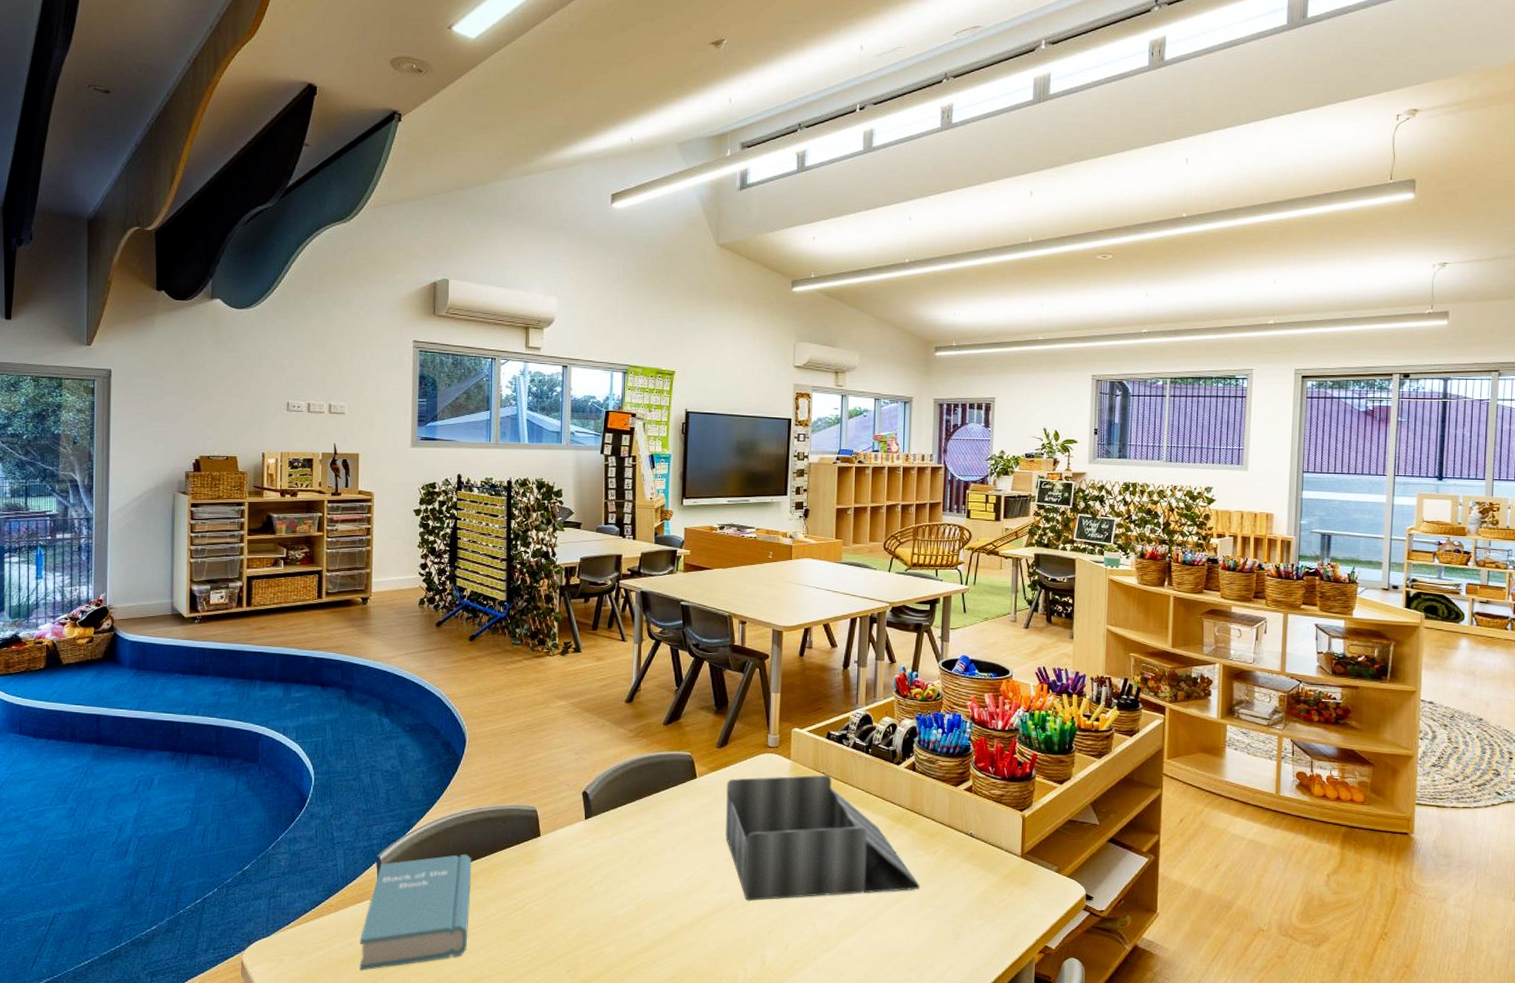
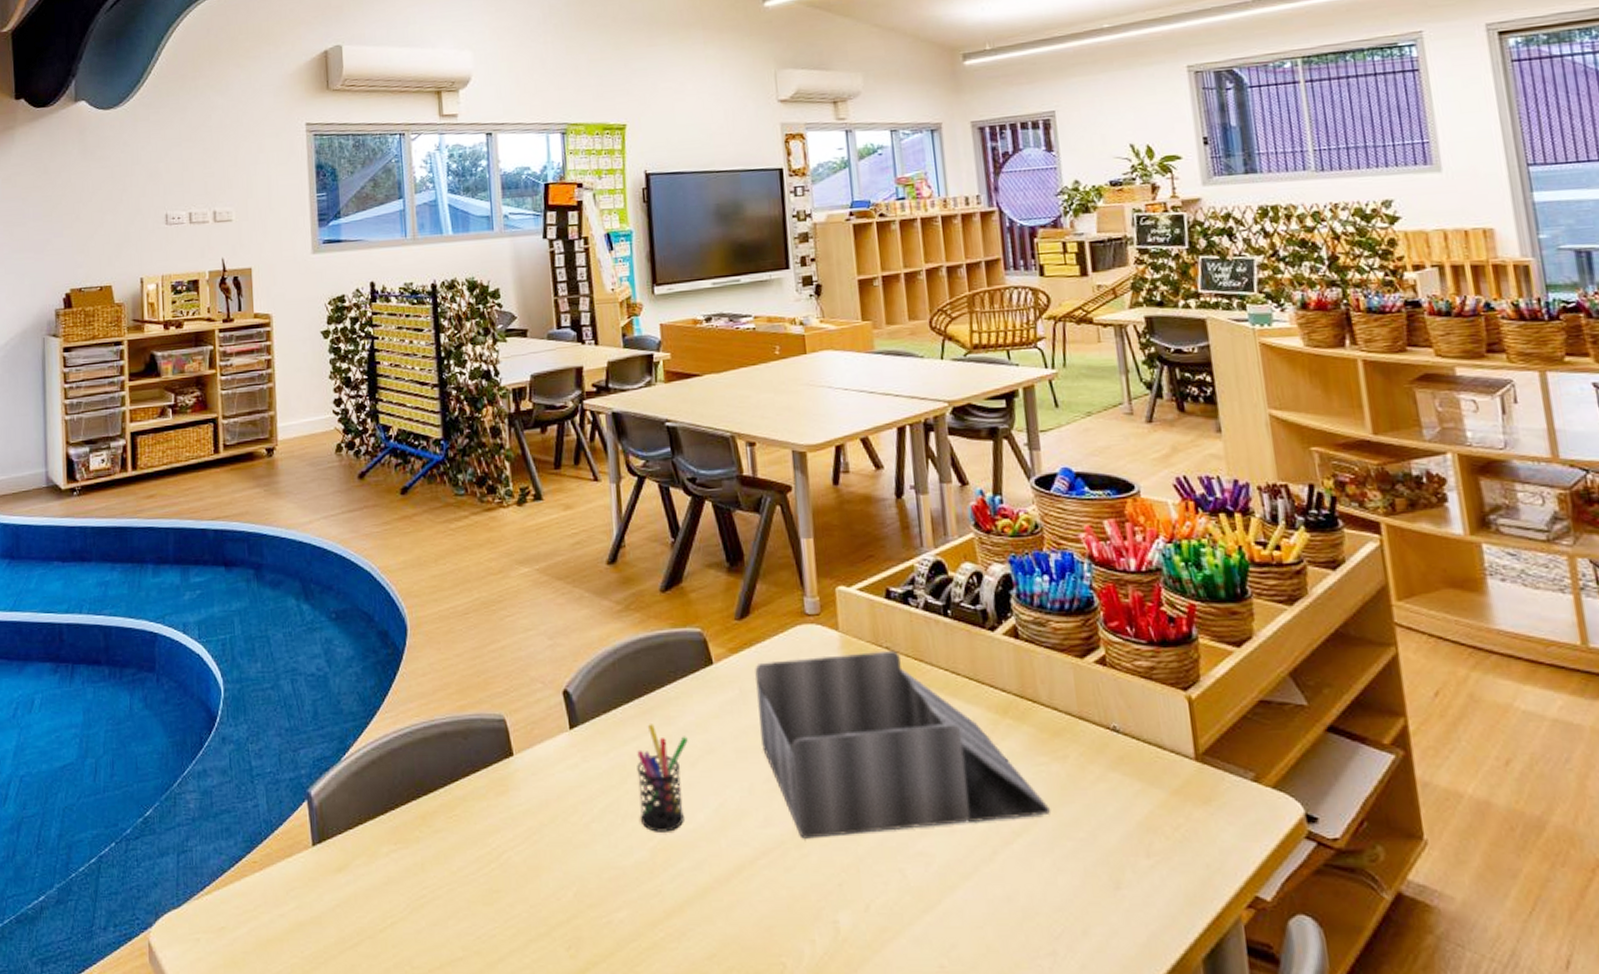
book: present [359,853,471,971] -> none [293,784,431,953]
pen holder: none [631,818,672,893] -> present [637,724,688,832]

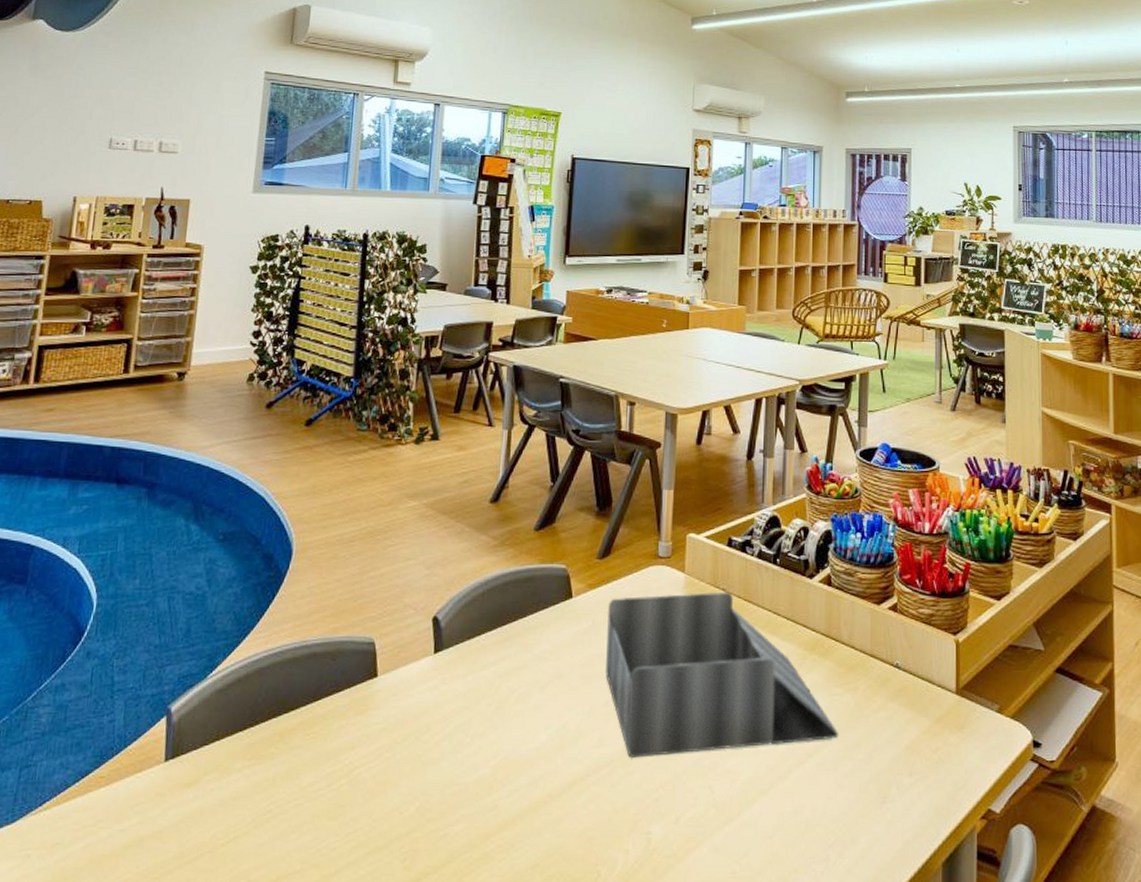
pen holder: present [637,724,688,832] -> none [487,650,541,751]

